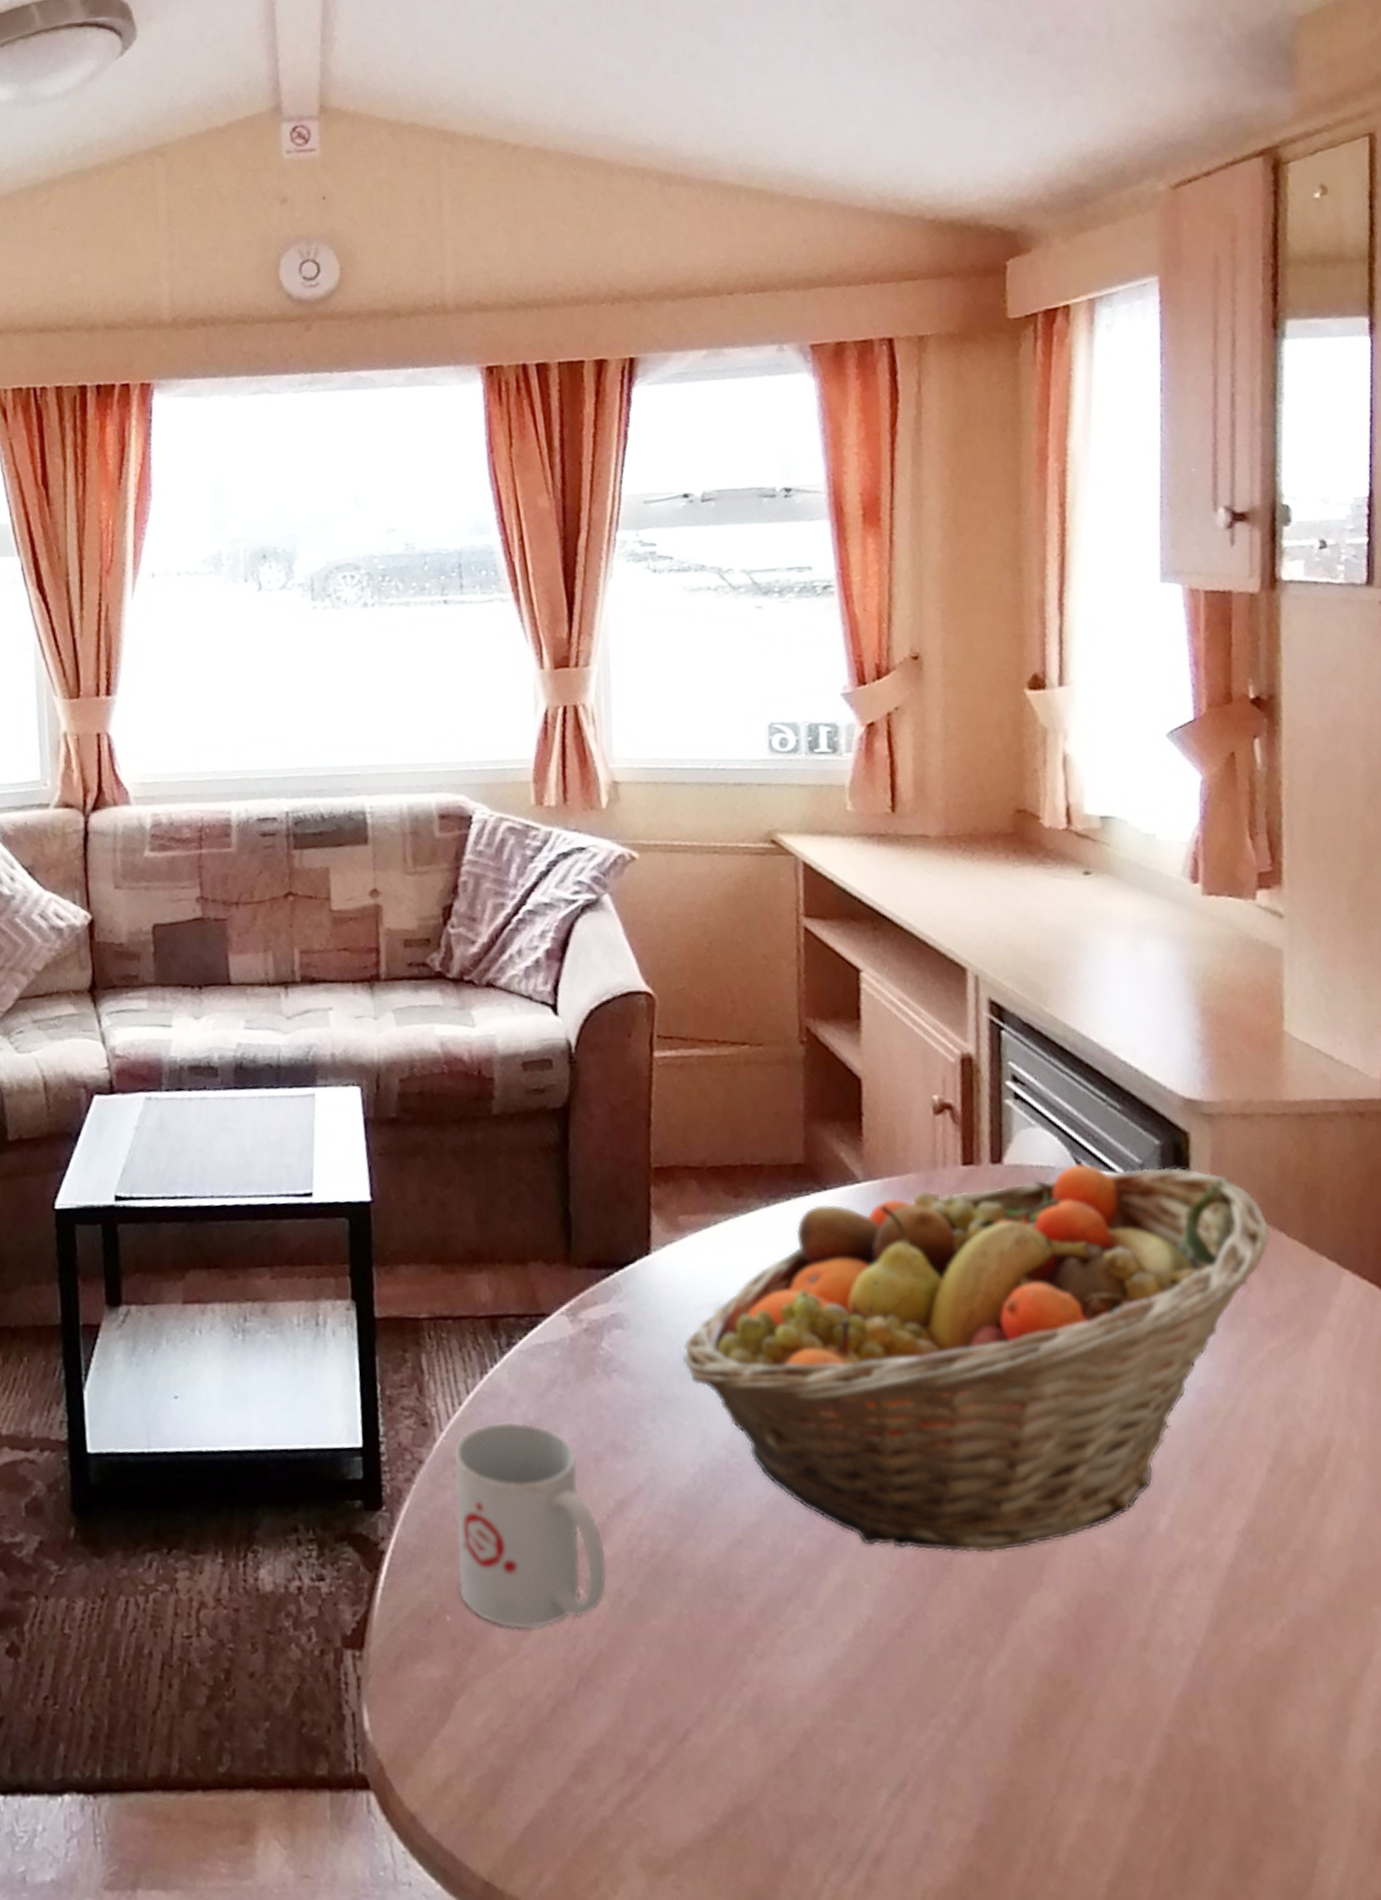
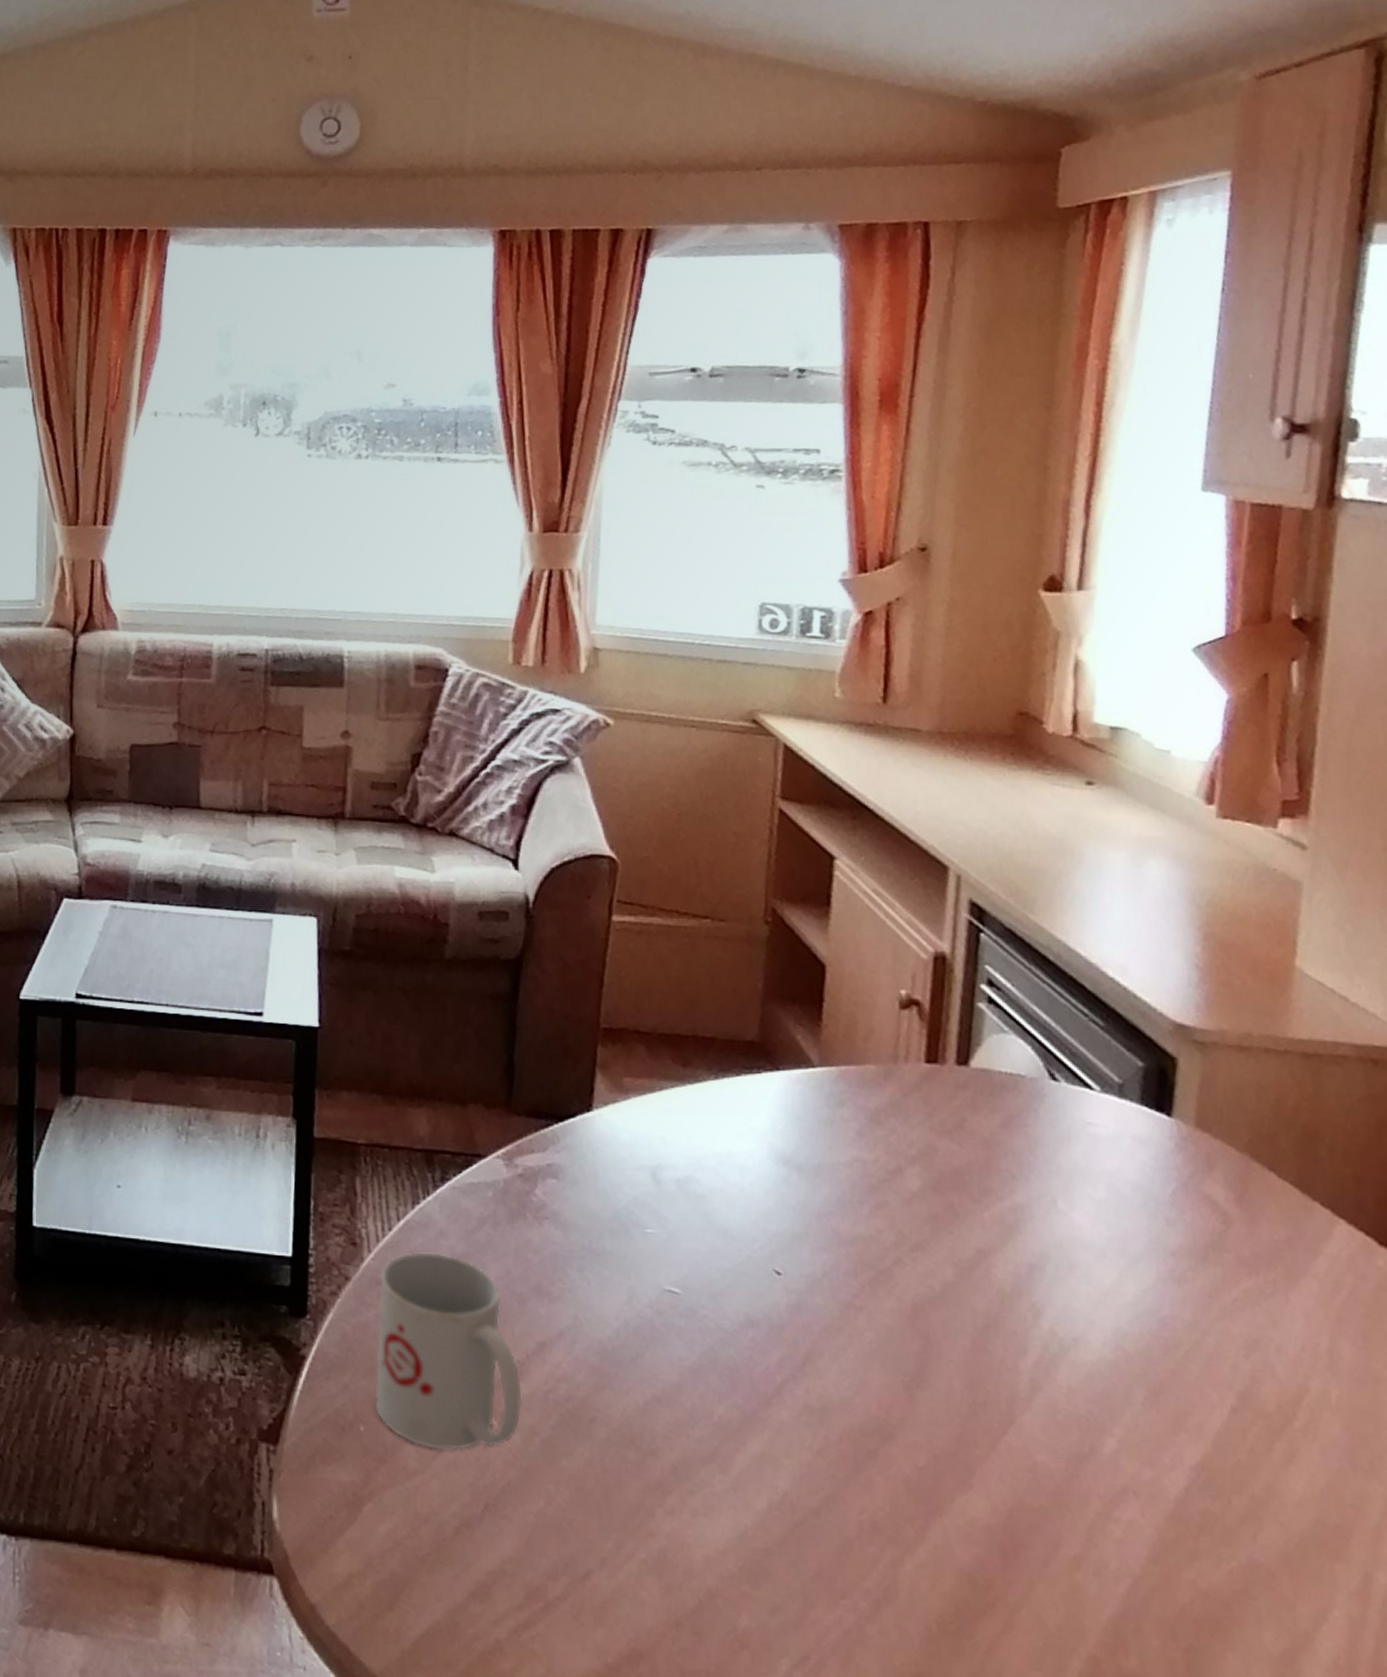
fruit basket: present [683,1164,1270,1553] -> none [616,1076,1258,1449]

